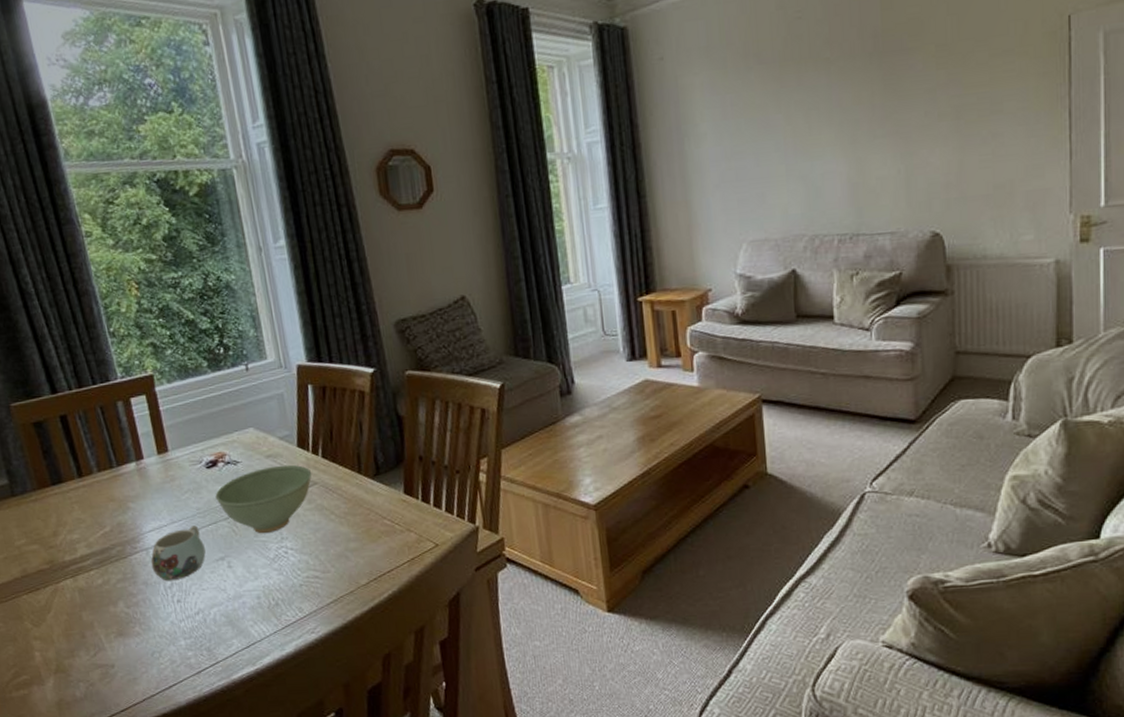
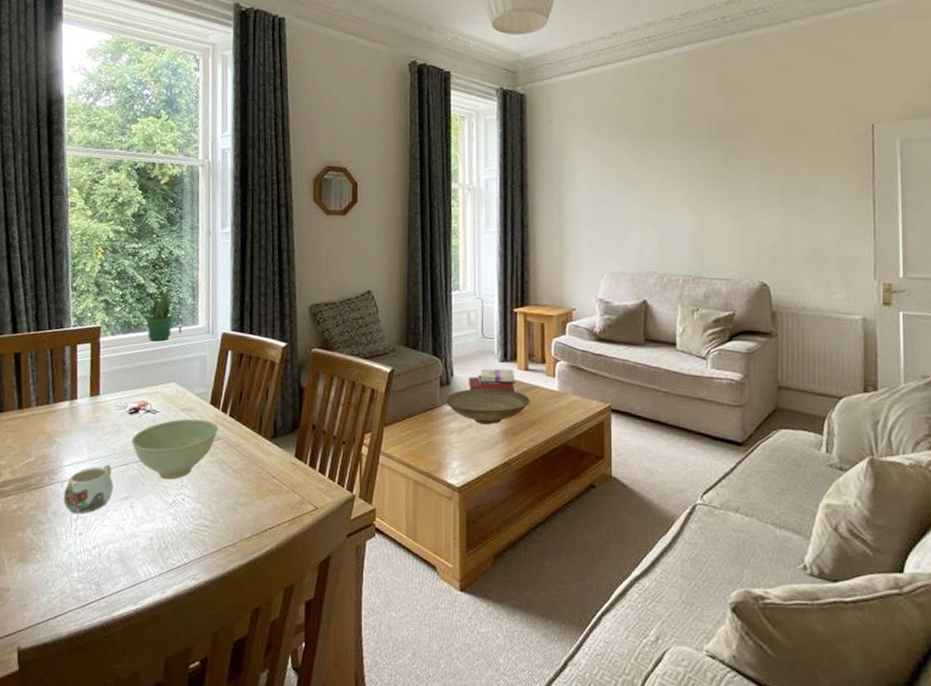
planter: none [202,322,238,385] -> present [146,289,174,342]
decorative bowl: none [569,391,667,434] -> present [446,388,531,425]
books: none [592,368,649,398] -> present [468,368,515,392]

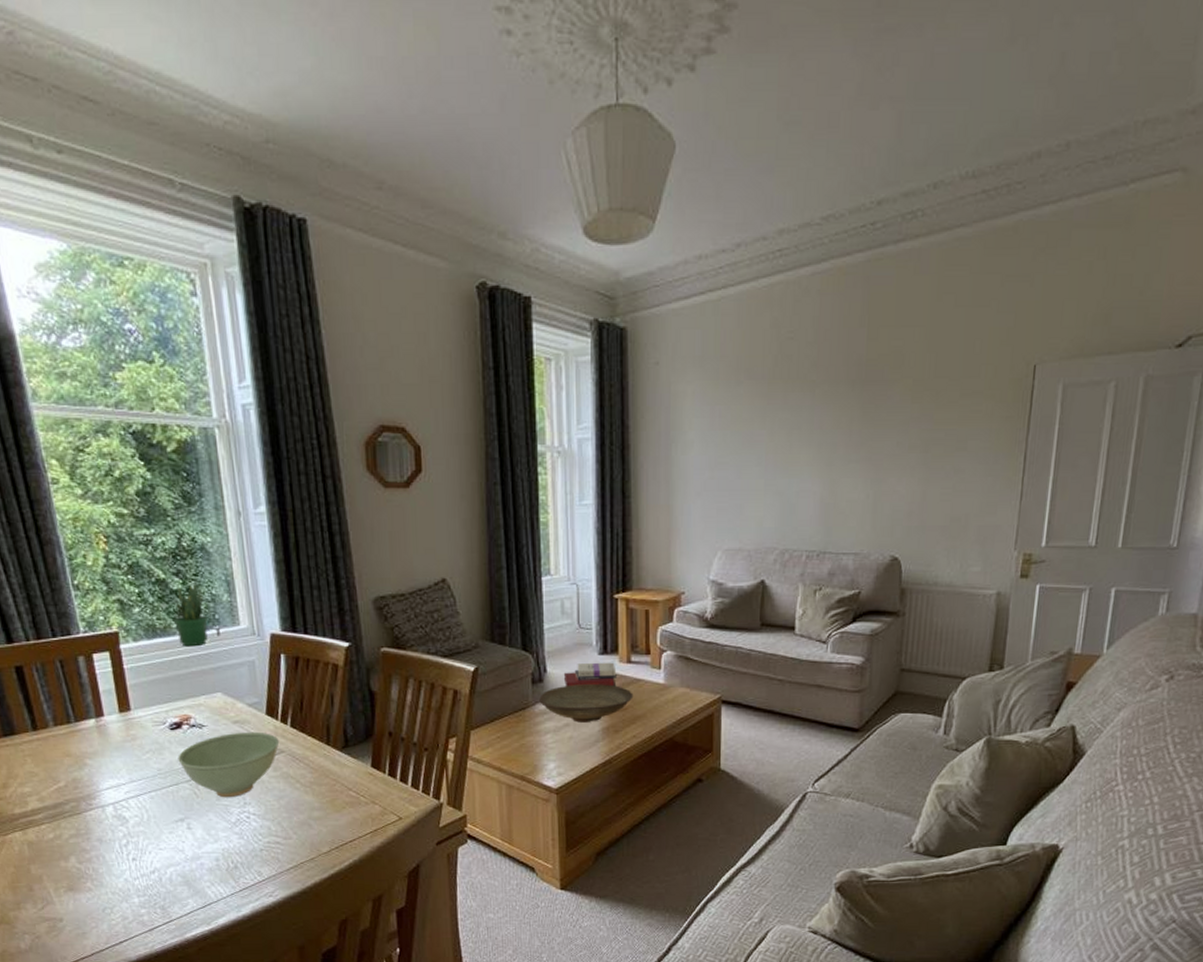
mug: present [63,465,113,514] -> none [106,786,165,839]

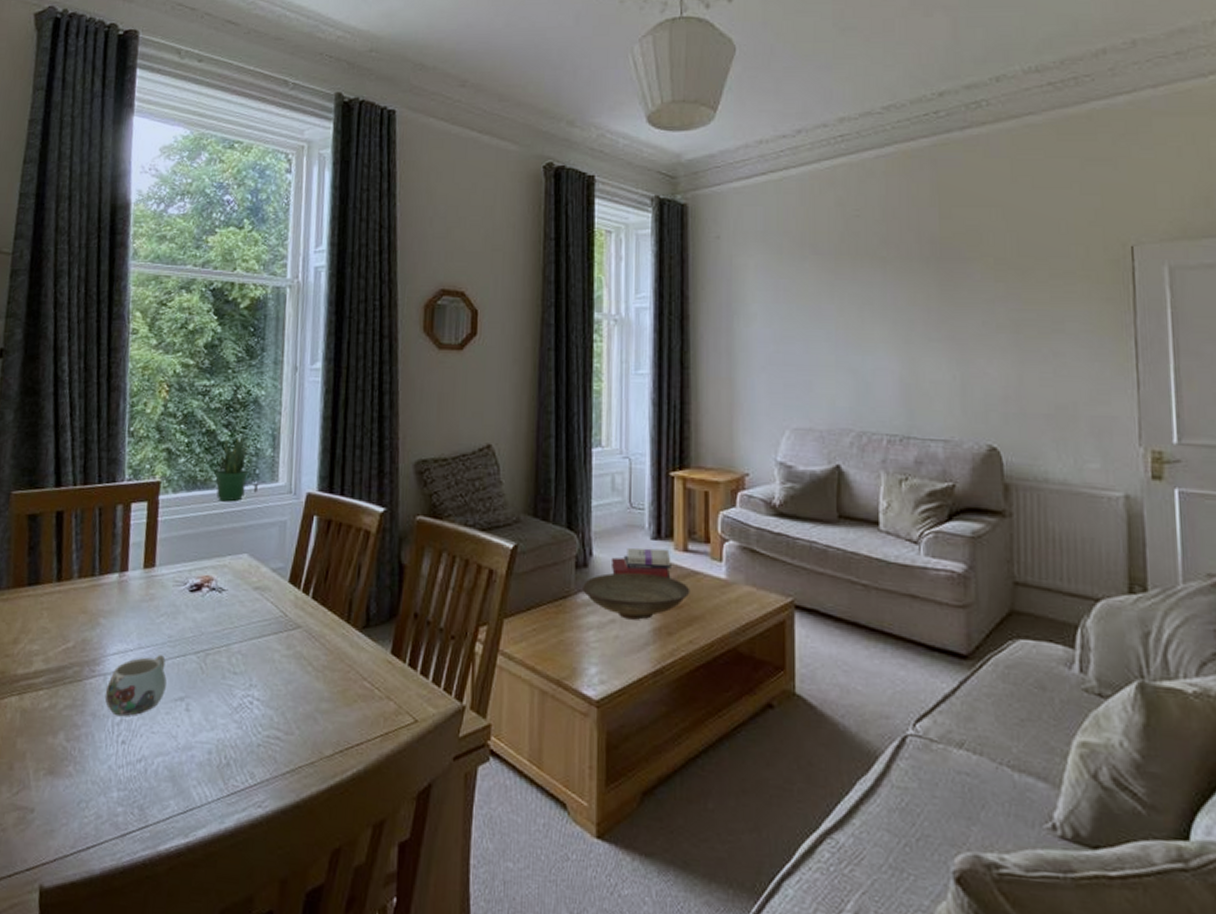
mug: none [106,786,165,839] -> present [104,655,167,717]
bowl: present [178,731,280,798] -> none [191,600,298,677]

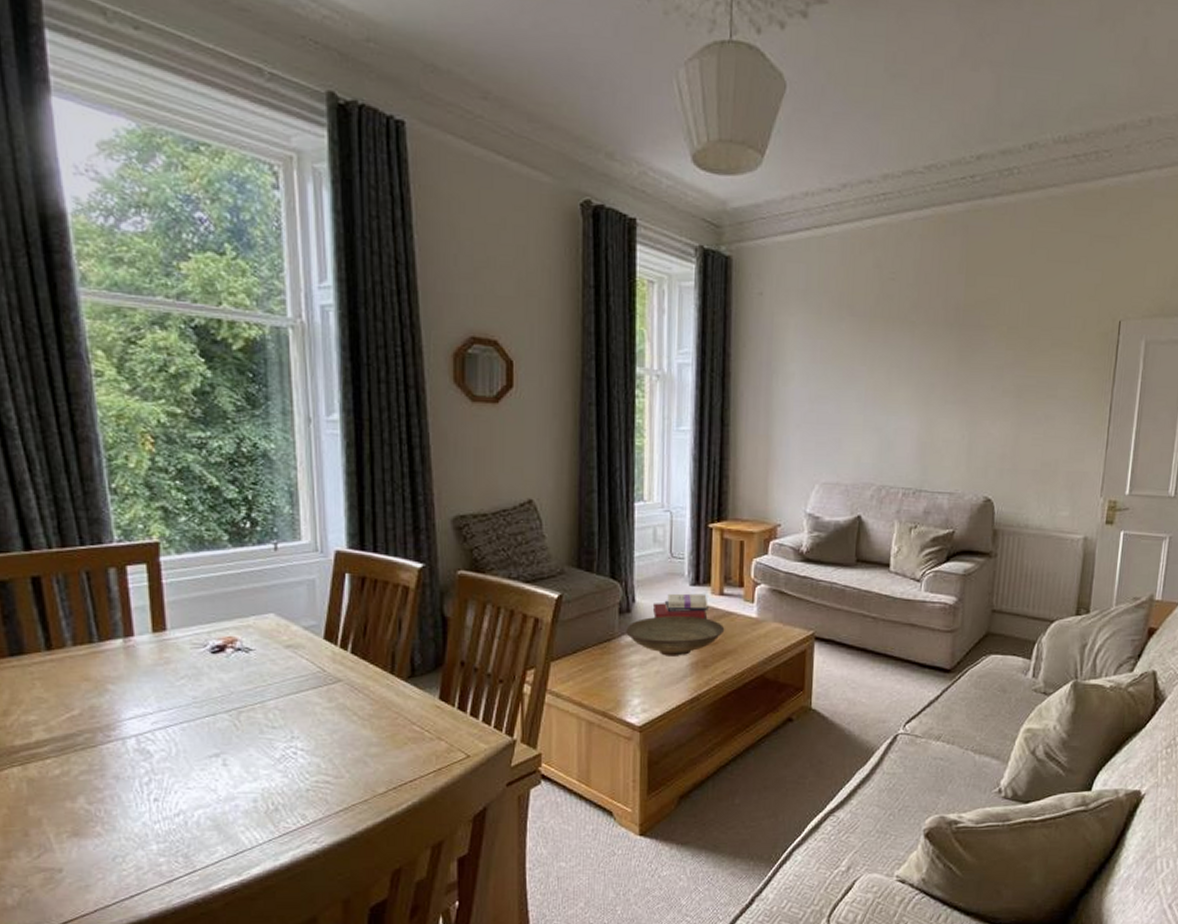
mug: present [104,655,167,717] -> none [126,716,197,777]
planter: present [215,437,249,502] -> none [225,493,266,562]

